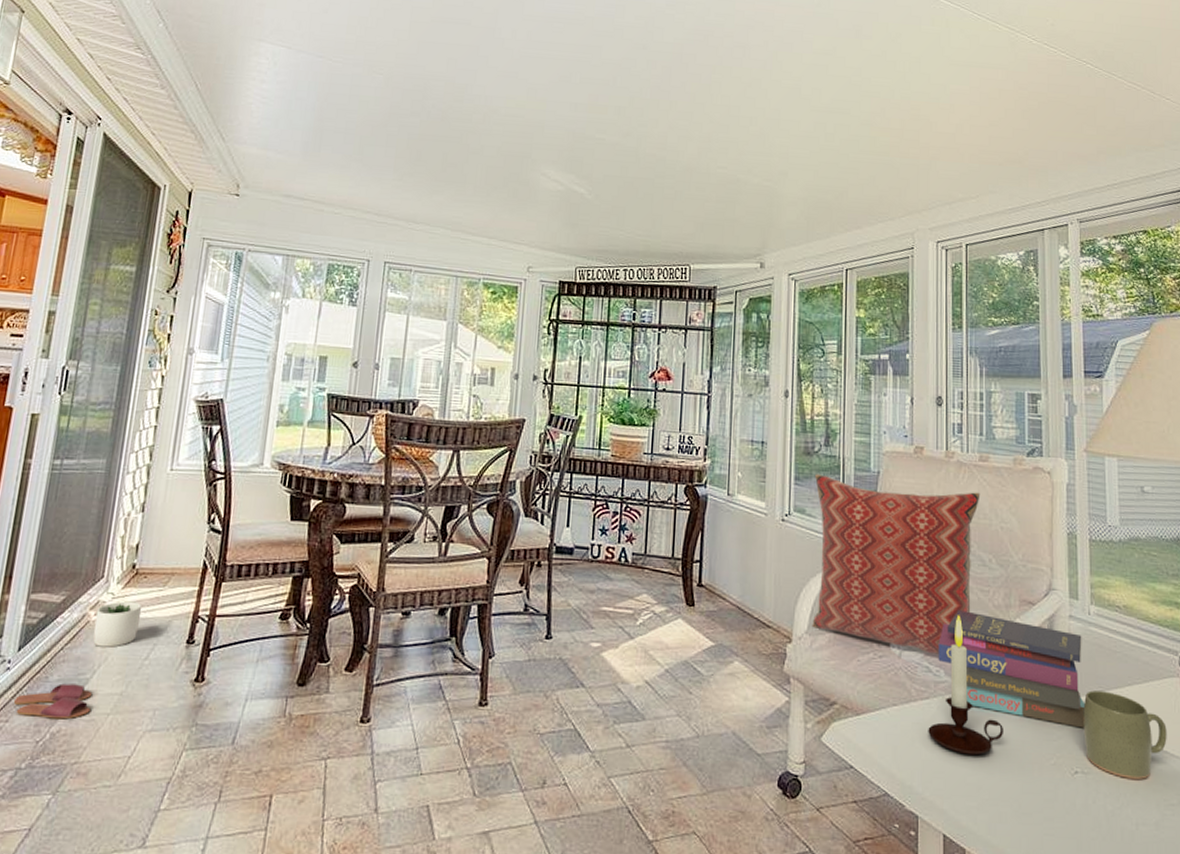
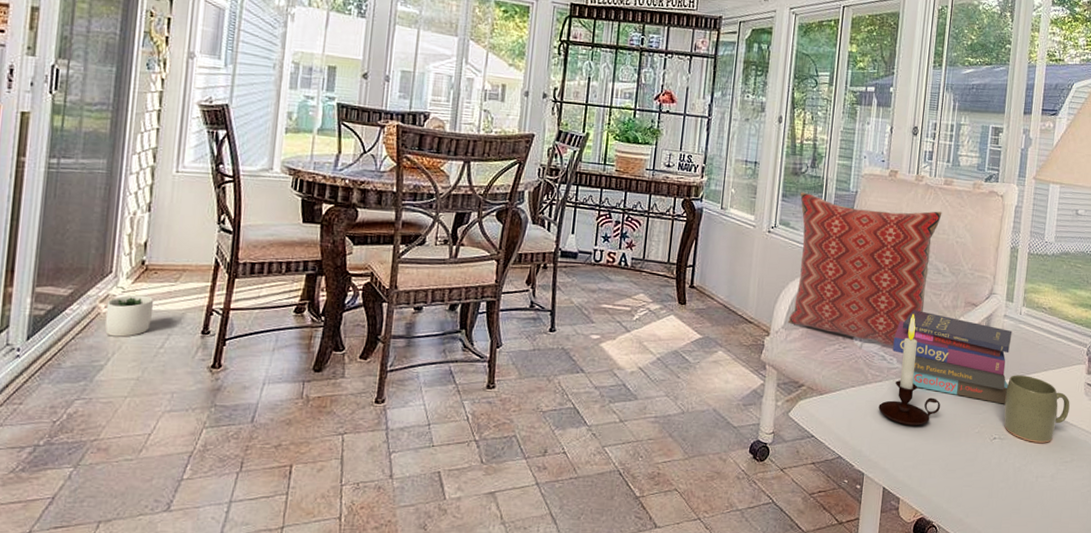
slippers: present [14,683,93,720] -> none [27,369,108,402]

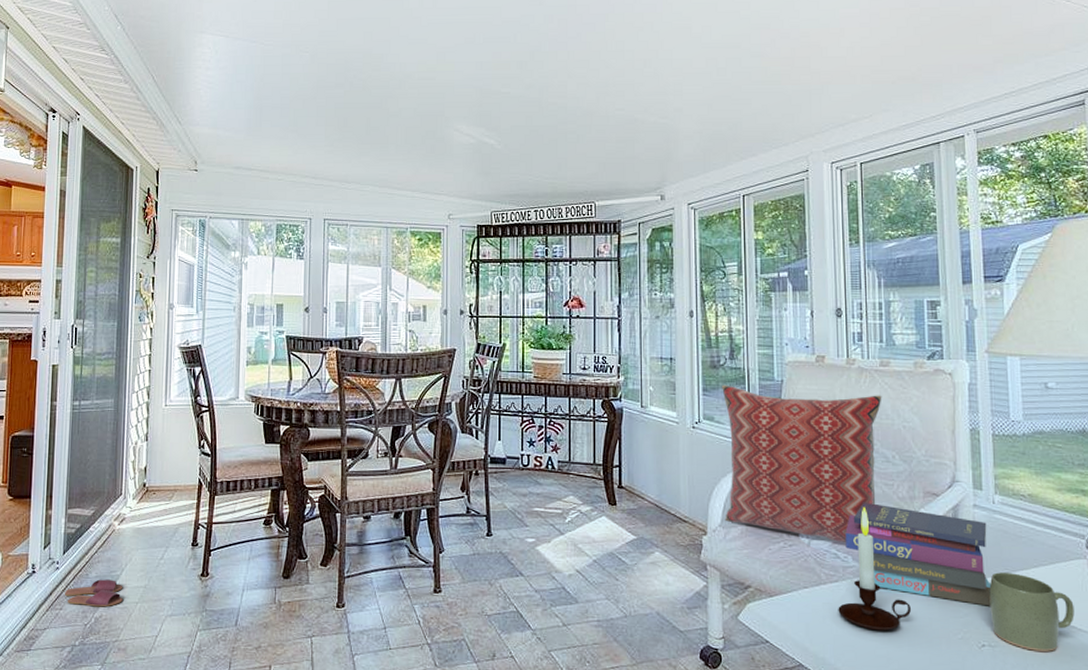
slippers: none [27,369,108,402] -> present [65,579,123,607]
planter: present [104,294,154,337] -> none [118,513,154,550]

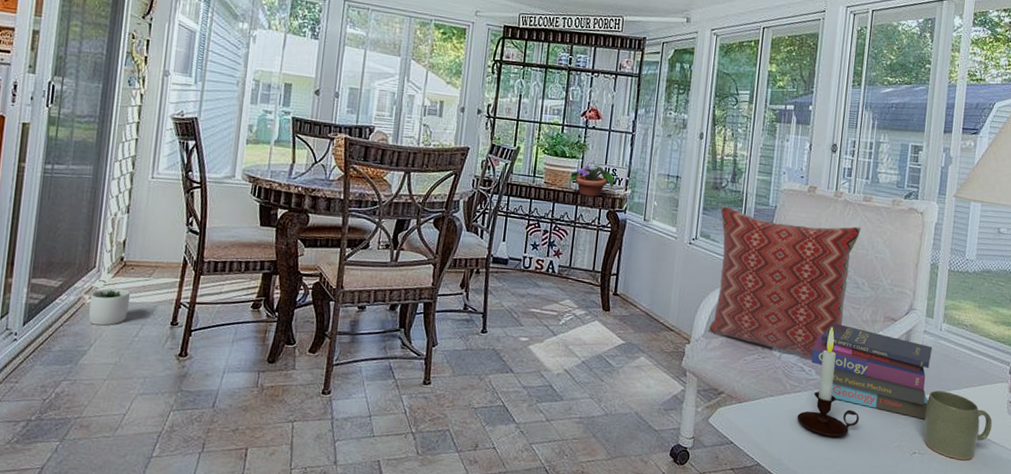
slippers: present [65,579,123,607] -> none [22,353,90,383]
planter: none [118,513,154,550] -> present [88,287,130,326]
potted flower: none [558,350,606,387] -> present [568,161,615,197]

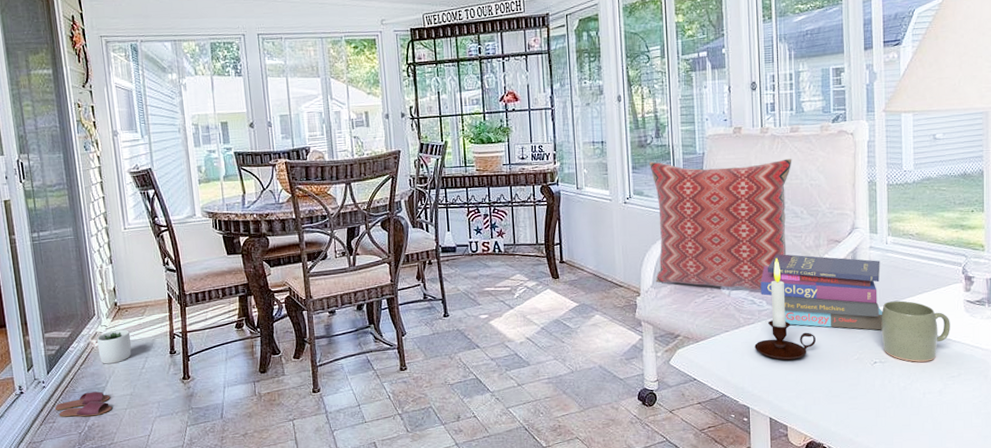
slippers: none [22,353,90,383] -> present [55,391,112,417]
potted flower: present [568,161,615,197] -> none [499,141,543,176]

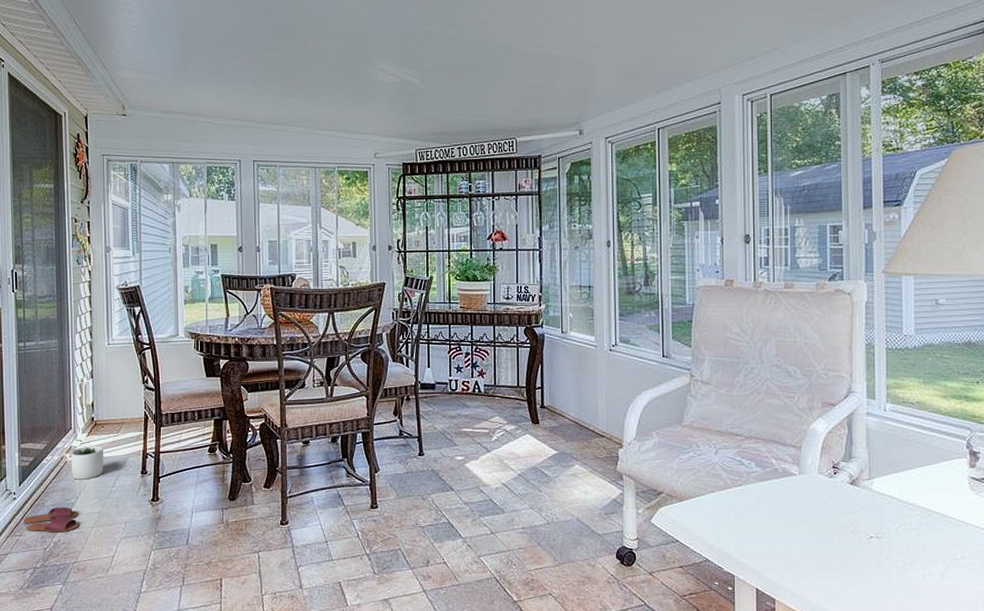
pillow: present [649,158,792,290] -> none [637,309,786,450]
candle: present [754,258,817,361] -> none [742,418,808,528]
books: present [760,253,883,330] -> none [749,413,881,503]
mug: present [881,300,950,362] -> none [878,472,954,540]

